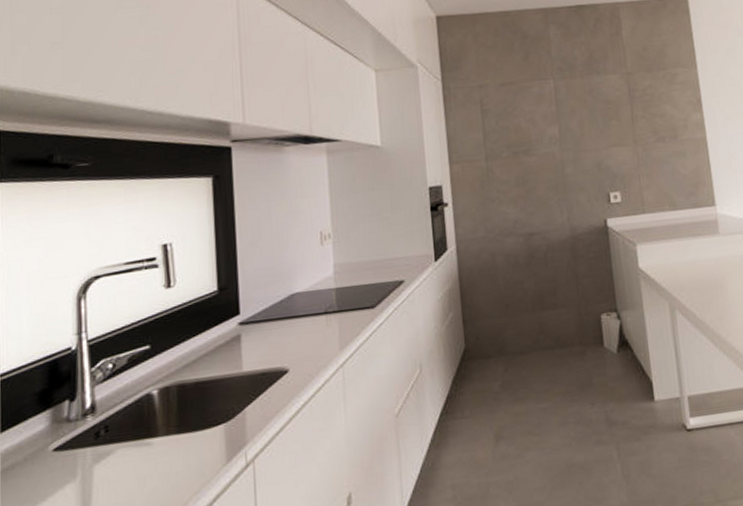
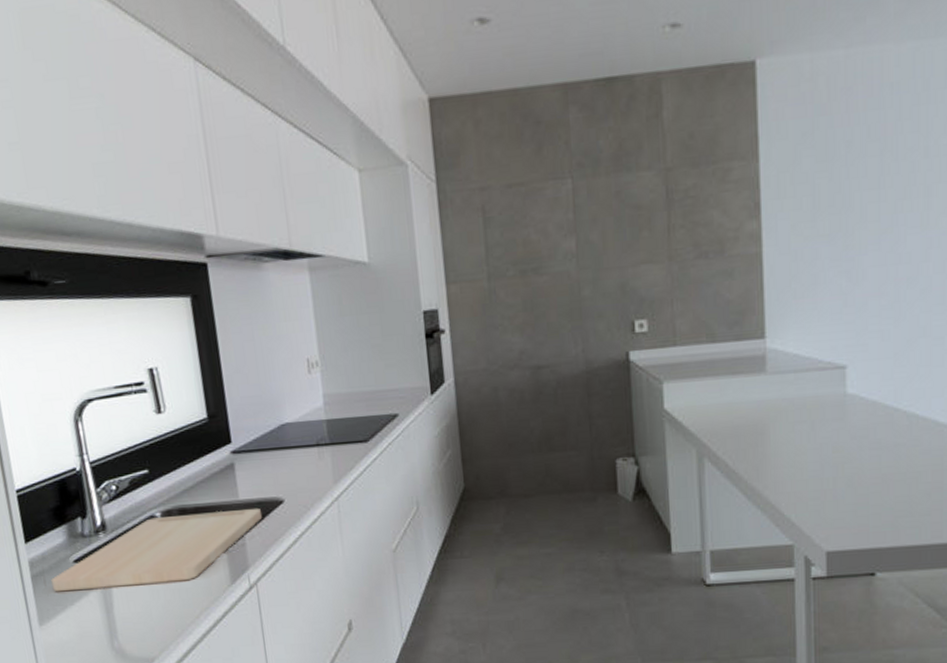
cutting board: none [23,379,266,487] -> present [51,507,263,592]

